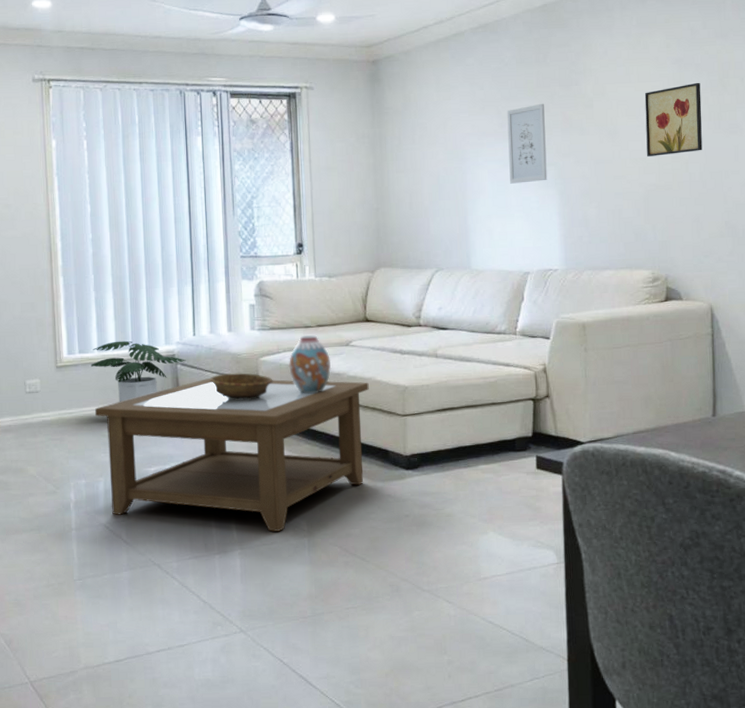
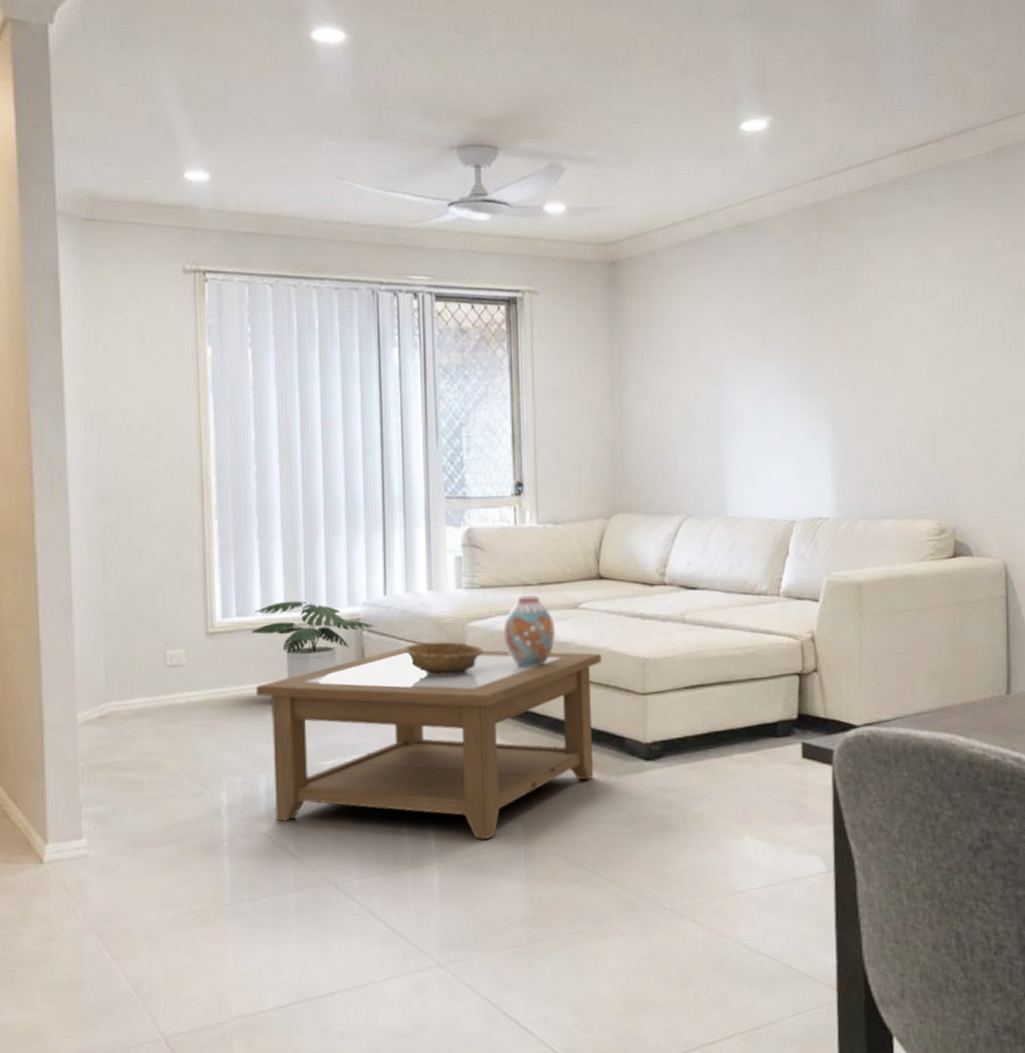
wall art: present [507,103,548,184] -> none [771,319,818,415]
wall art: present [644,82,703,157] -> none [930,300,996,386]

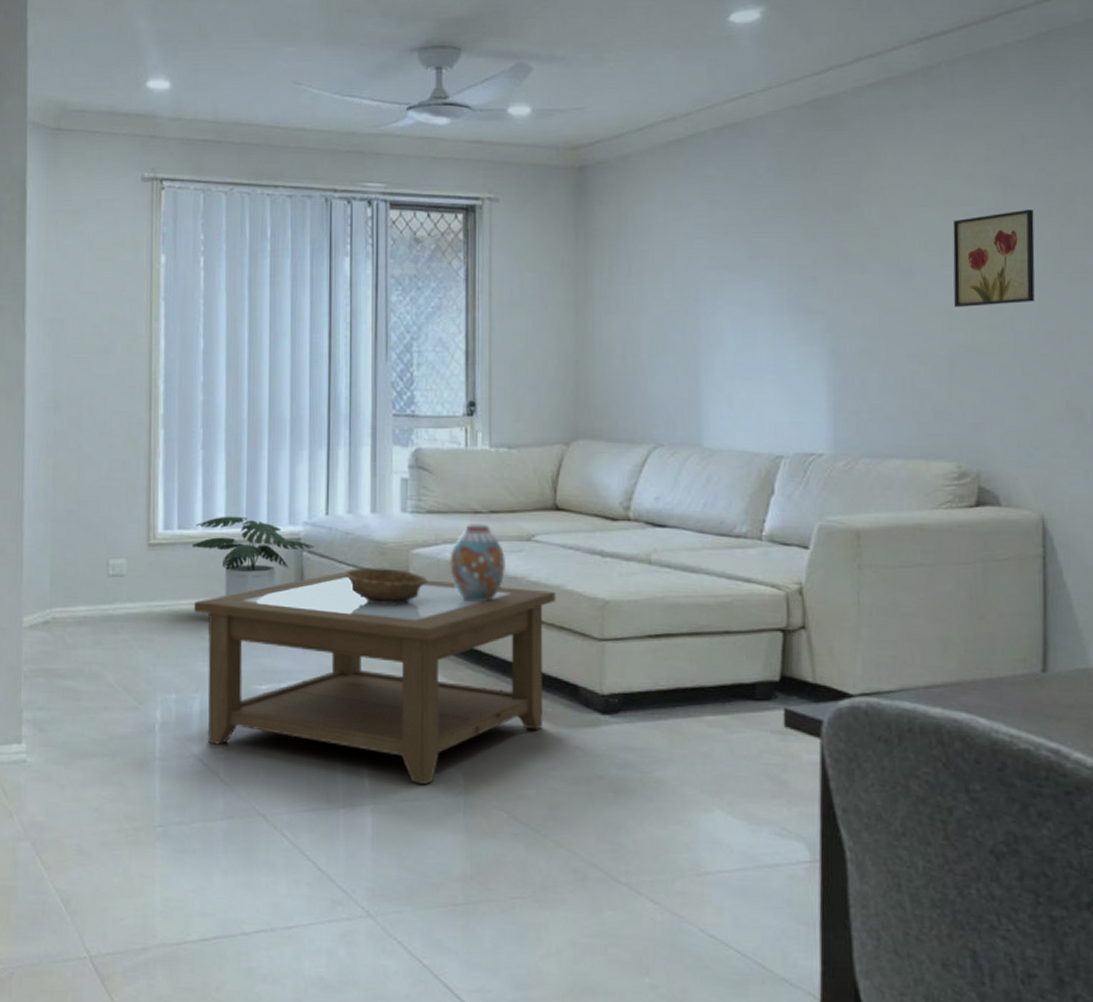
wall art: none [930,300,996,386] -> present [952,209,1035,307]

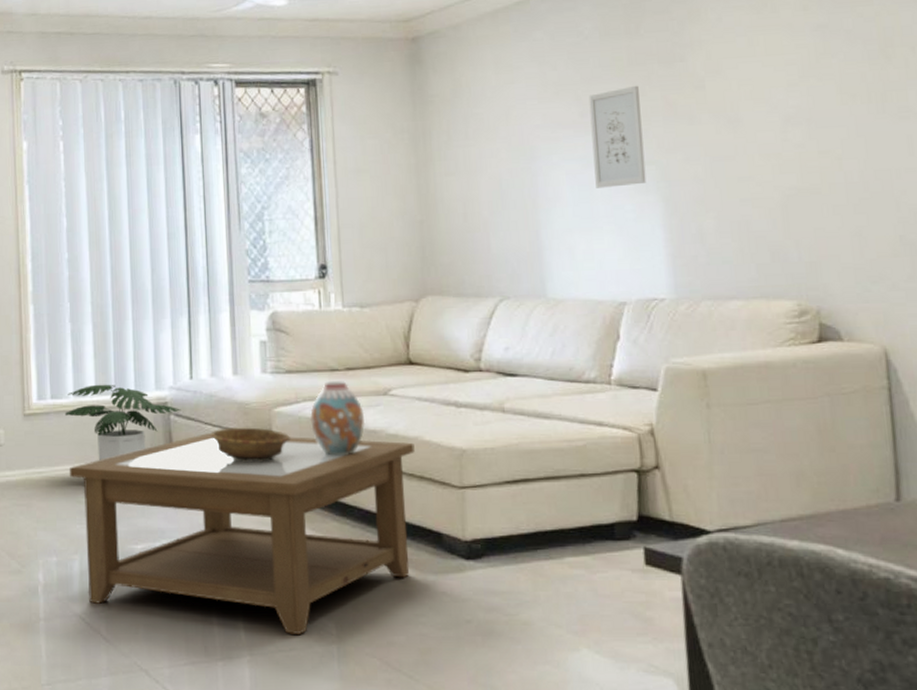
wall art: none [759,230,812,336] -> present [588,85,647,188]
wall art: present [952,209,1035,307] -> none [775,53,862,151]

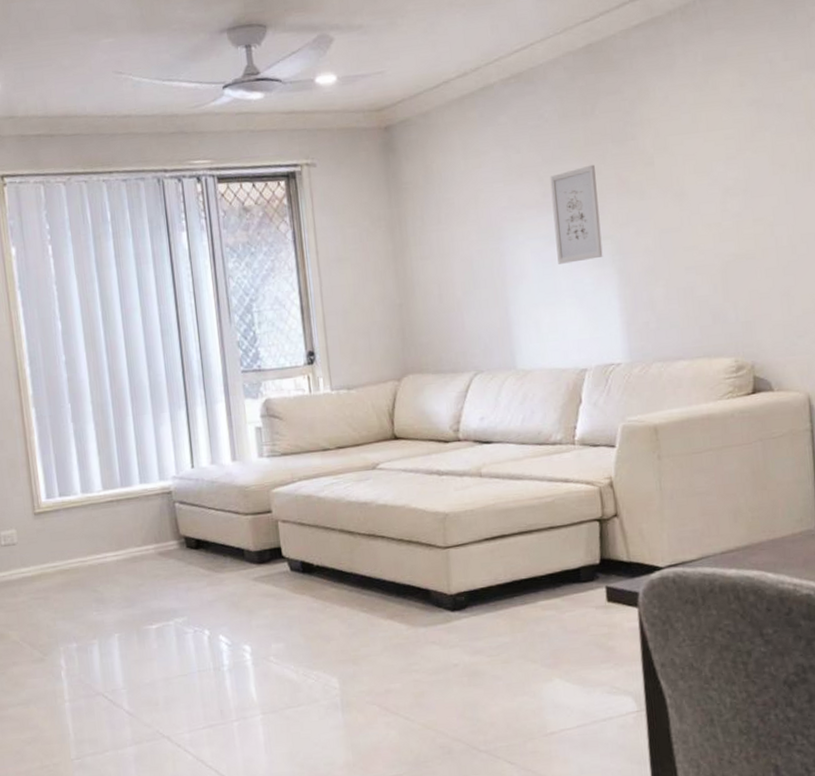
potted plant: present [64,384,181,460] -> none [73,478,185,551]
coffee table: present [70,433,415,636] -> none [83,511,403,692]
decorative bowl: present [210,427,290,462] -> none [214,508,289,541]
vase: present [310,380,366,456] -> none [306,459,357,528]

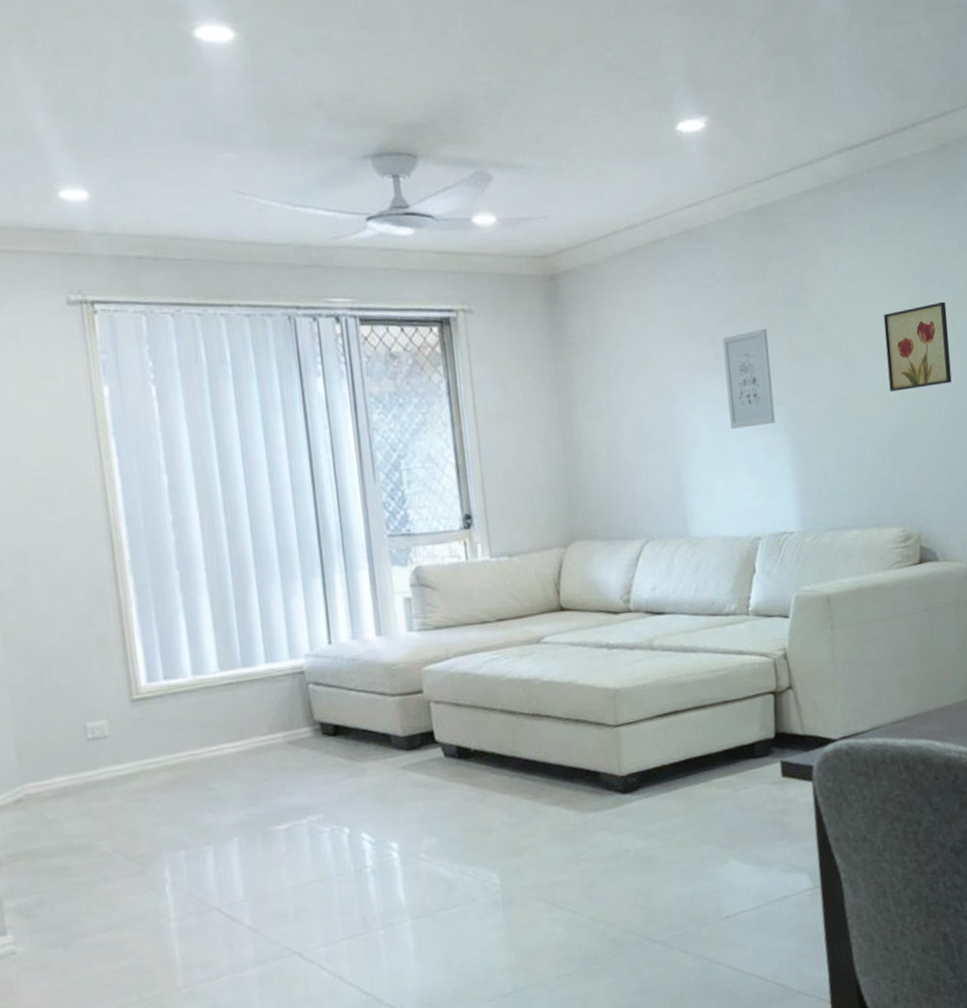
wall art: none [716,126,790,221] -> present [883,301,952,391]

